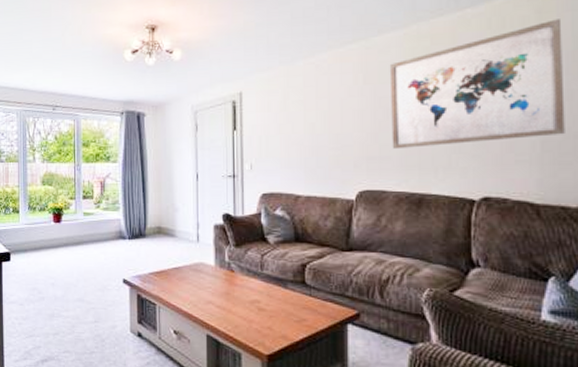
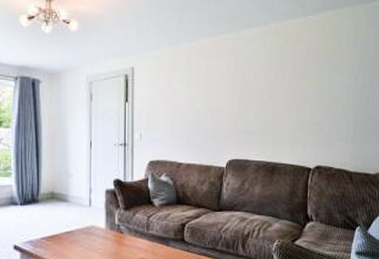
wall art: present [389,19,565,150] -> none [254,32,369,126]

